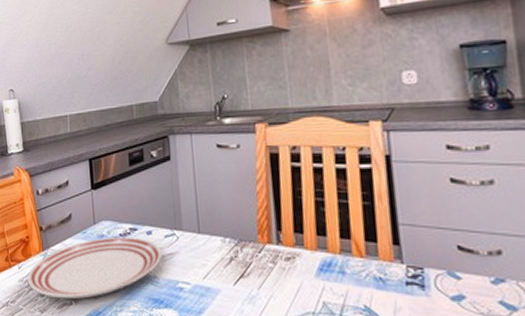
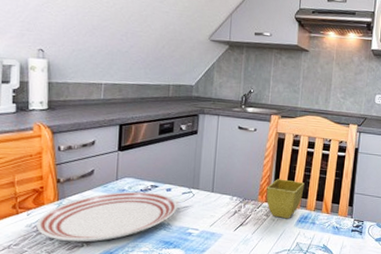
flower pot: none [266,210,319,267] -> present [266,179,305,219]

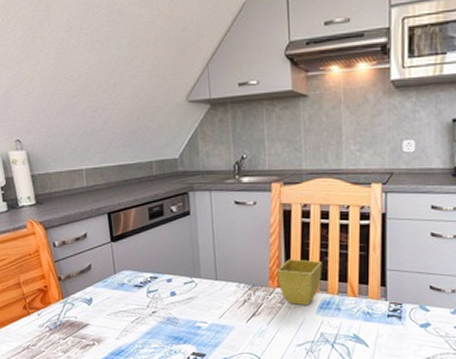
dinner plate: present [36,191,177,242] -> none [47,284,181,341]

